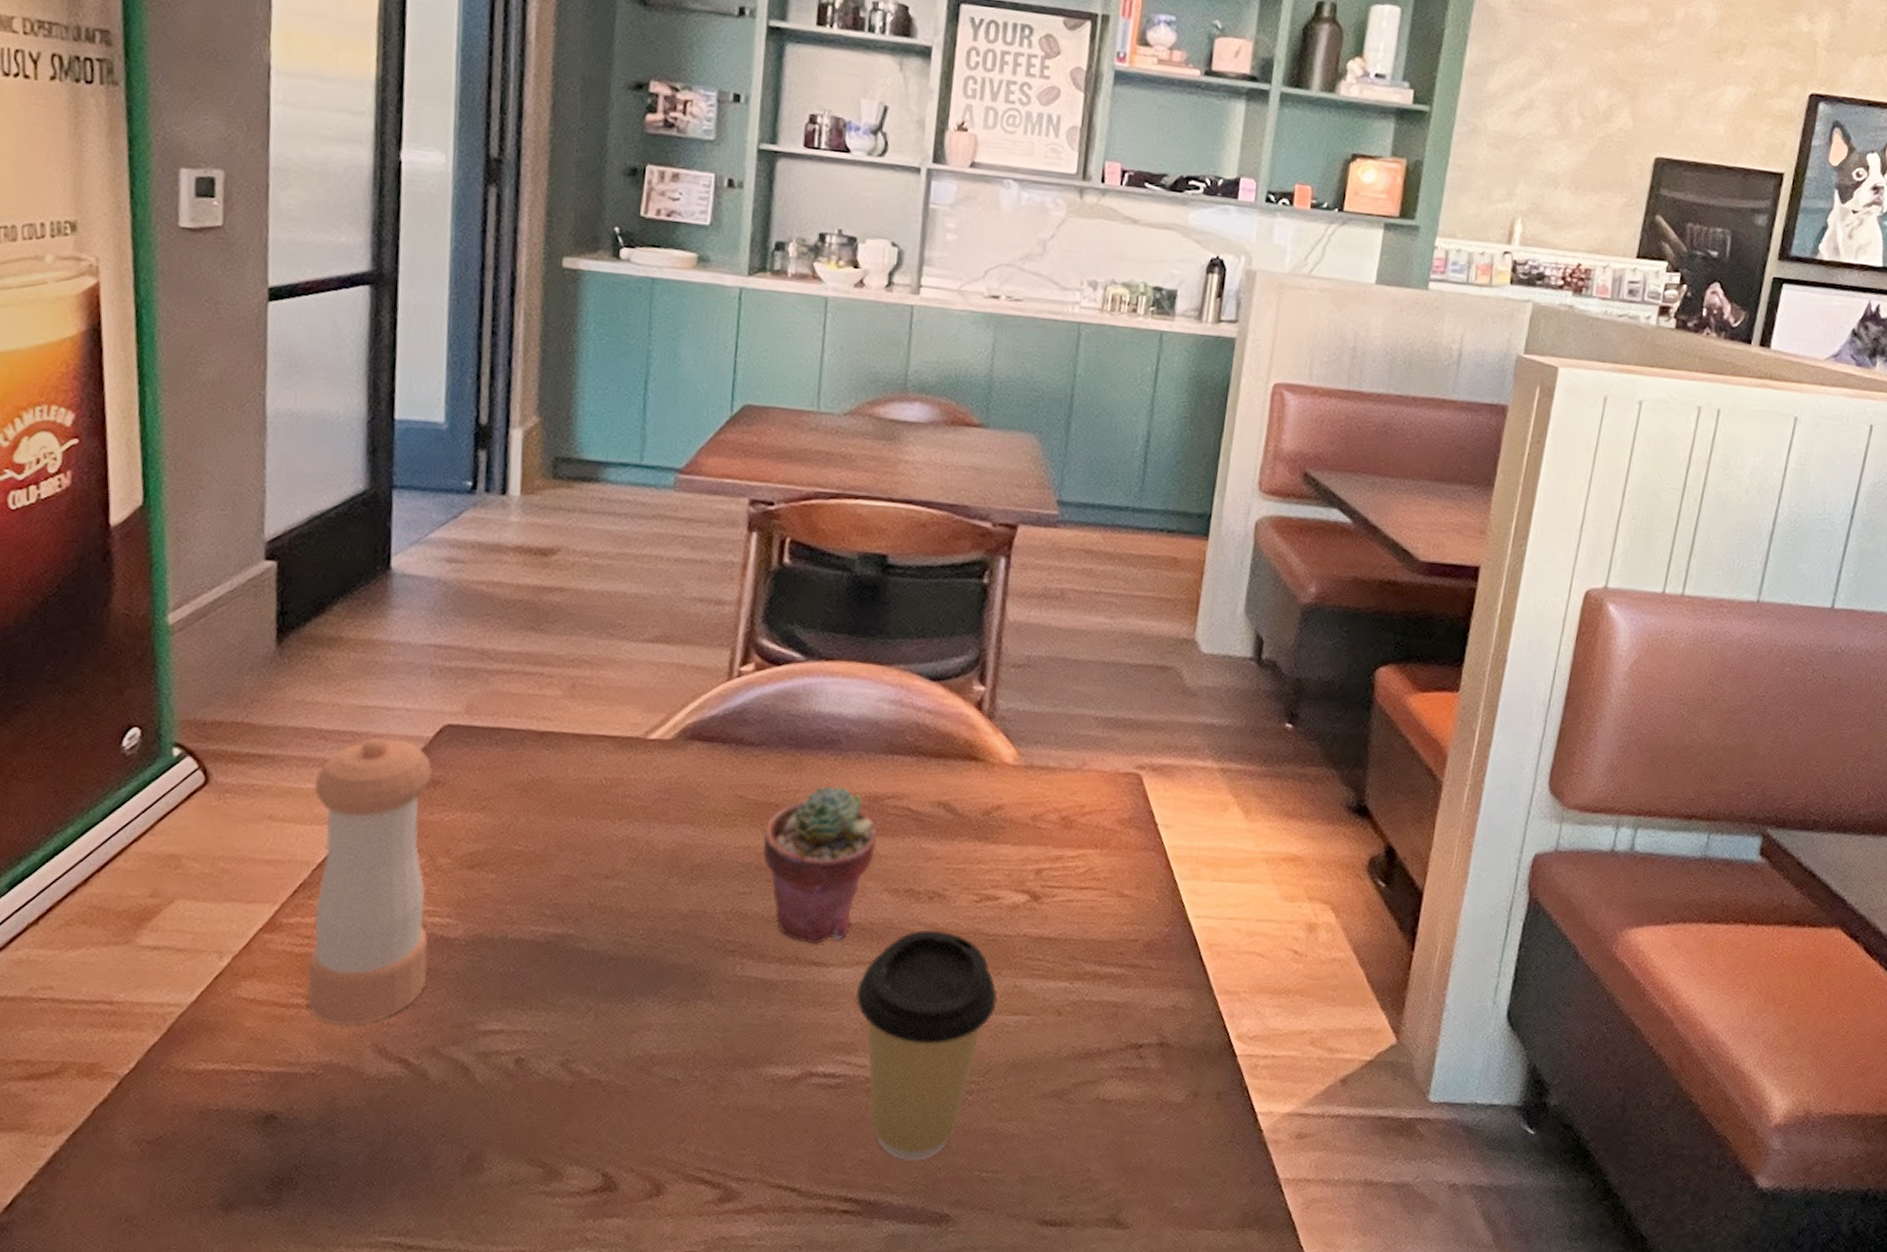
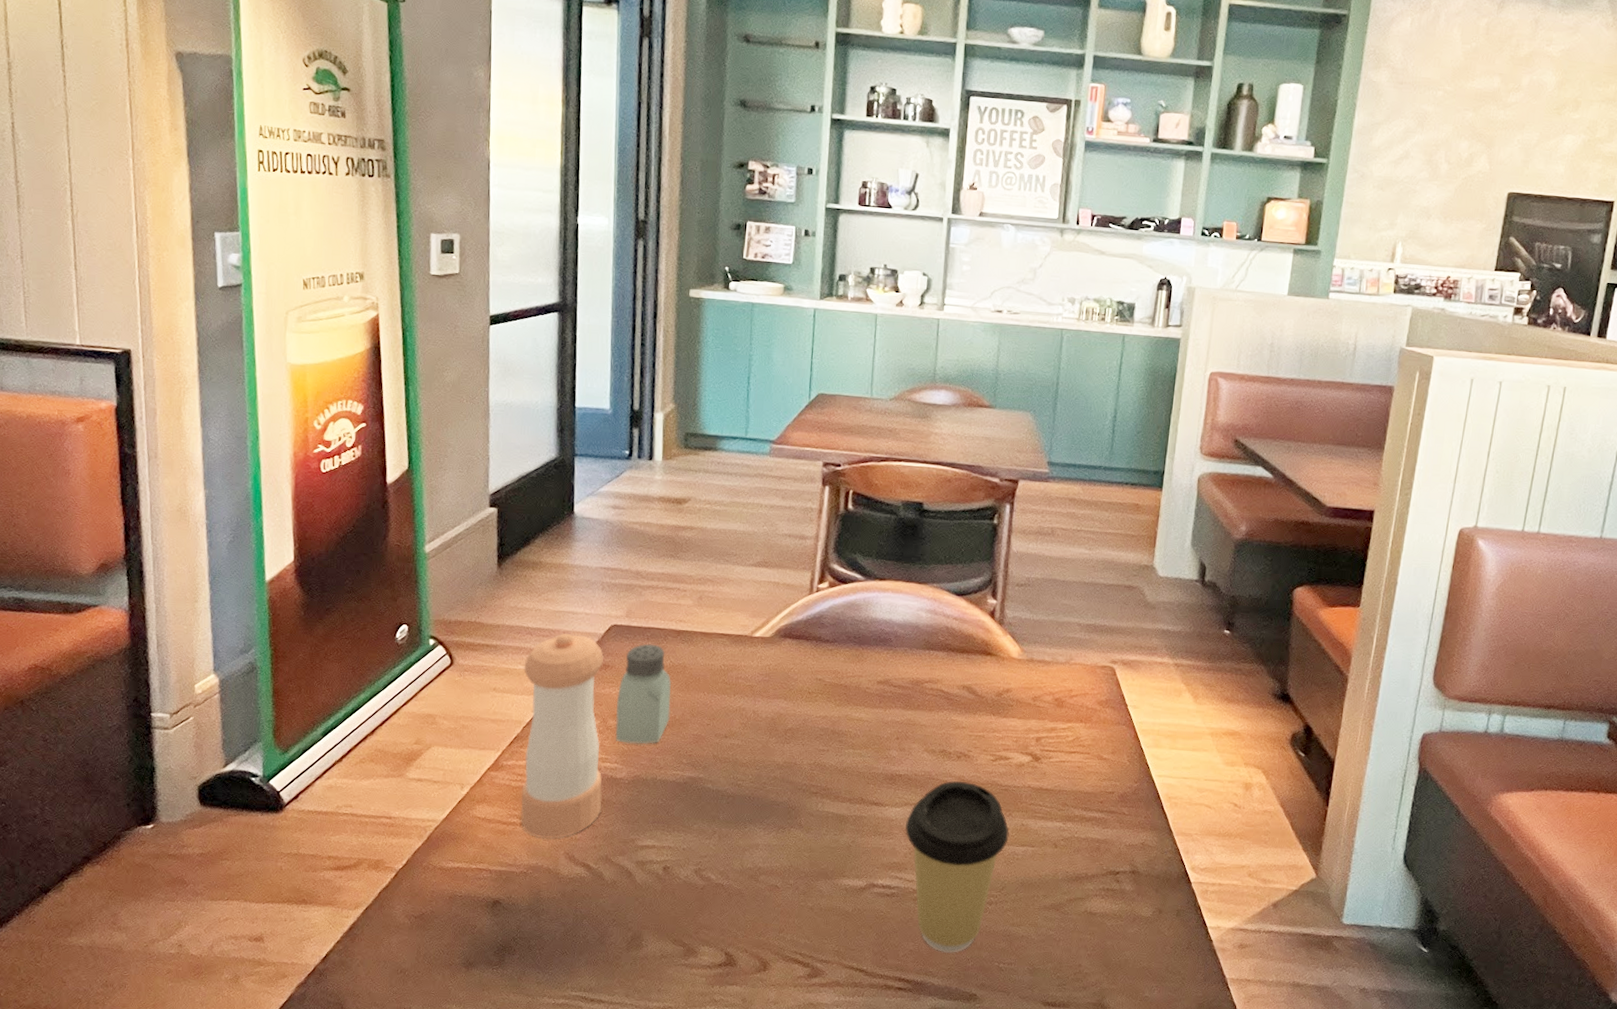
saltshaker: none [448,750,531,891] -> present [615,644,672,745]
potted succulent: present [763,786,878,945] -> none [836,673,919,790]

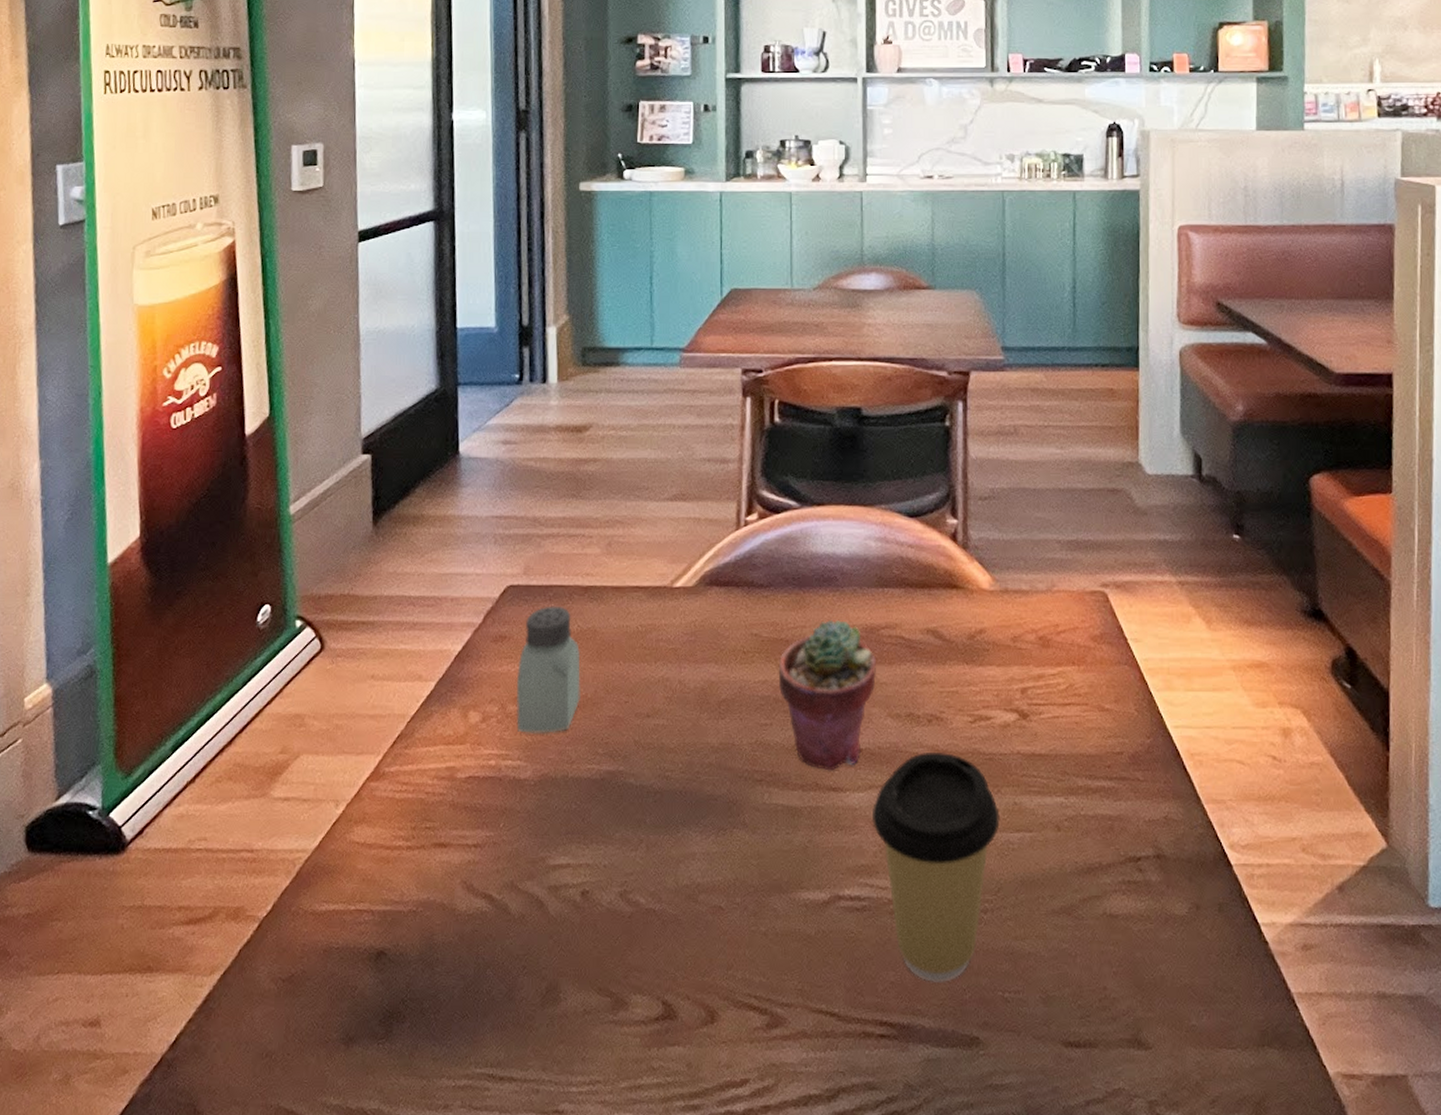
pepper shaker: present [520,633,604,839] -> none [406,600,504,865]
potted succulent: none [836,673,919,790] -> present [778,620,877,771]

